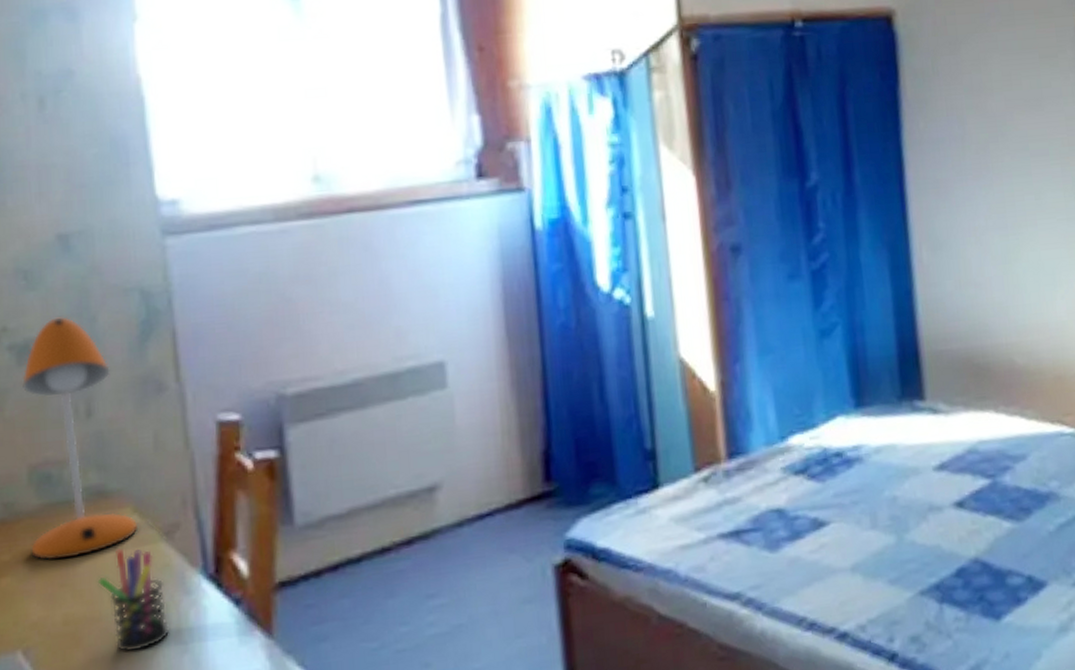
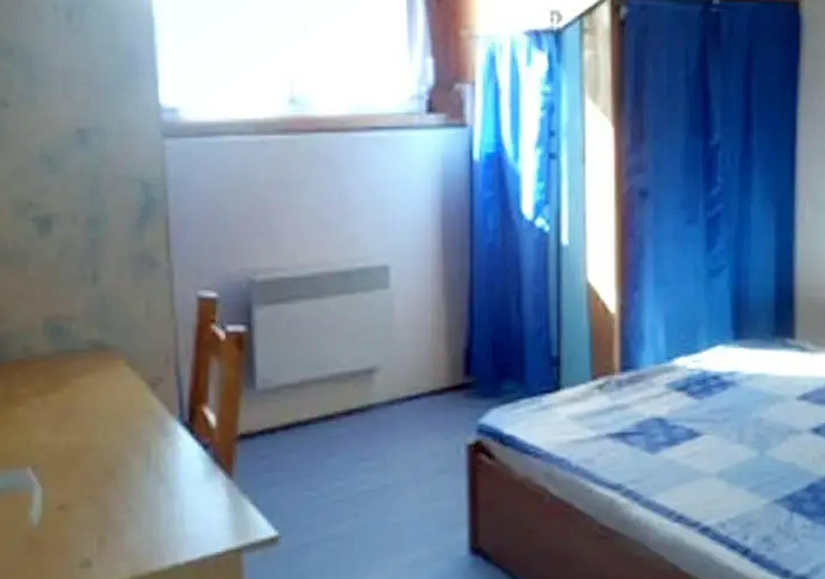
desk lamp: present [22,316,139,561] -> none [43,198,130,397]
pen holder: present [97,548,169,653] -> none [94,393,149,478]

